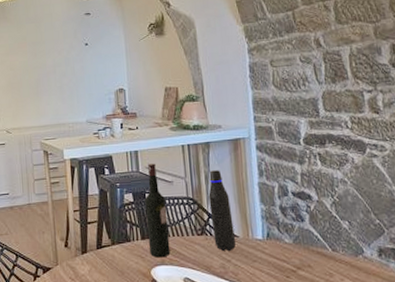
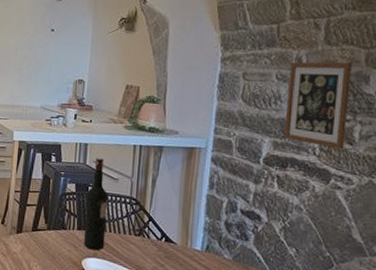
water bottle: present [208,170,237,252] -> none [150,175,174,257]
picture frame: none [310,37,373,120] -> present [283,62,352,149]

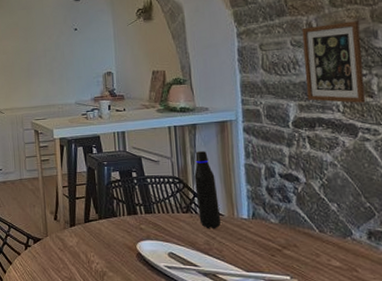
wine bottle: present [83,158,108,251] -> none [131,143,156,233]
water bottle: none [150,175,174,257] -> present [194,151,222,229]

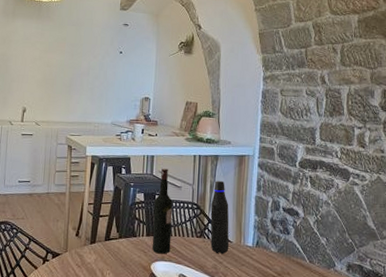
wine bottle: none [131,143,156,233] -> present [152,168,173,254]
picture frame: present [302,21,366,103] -> none [313,80,361,152]

